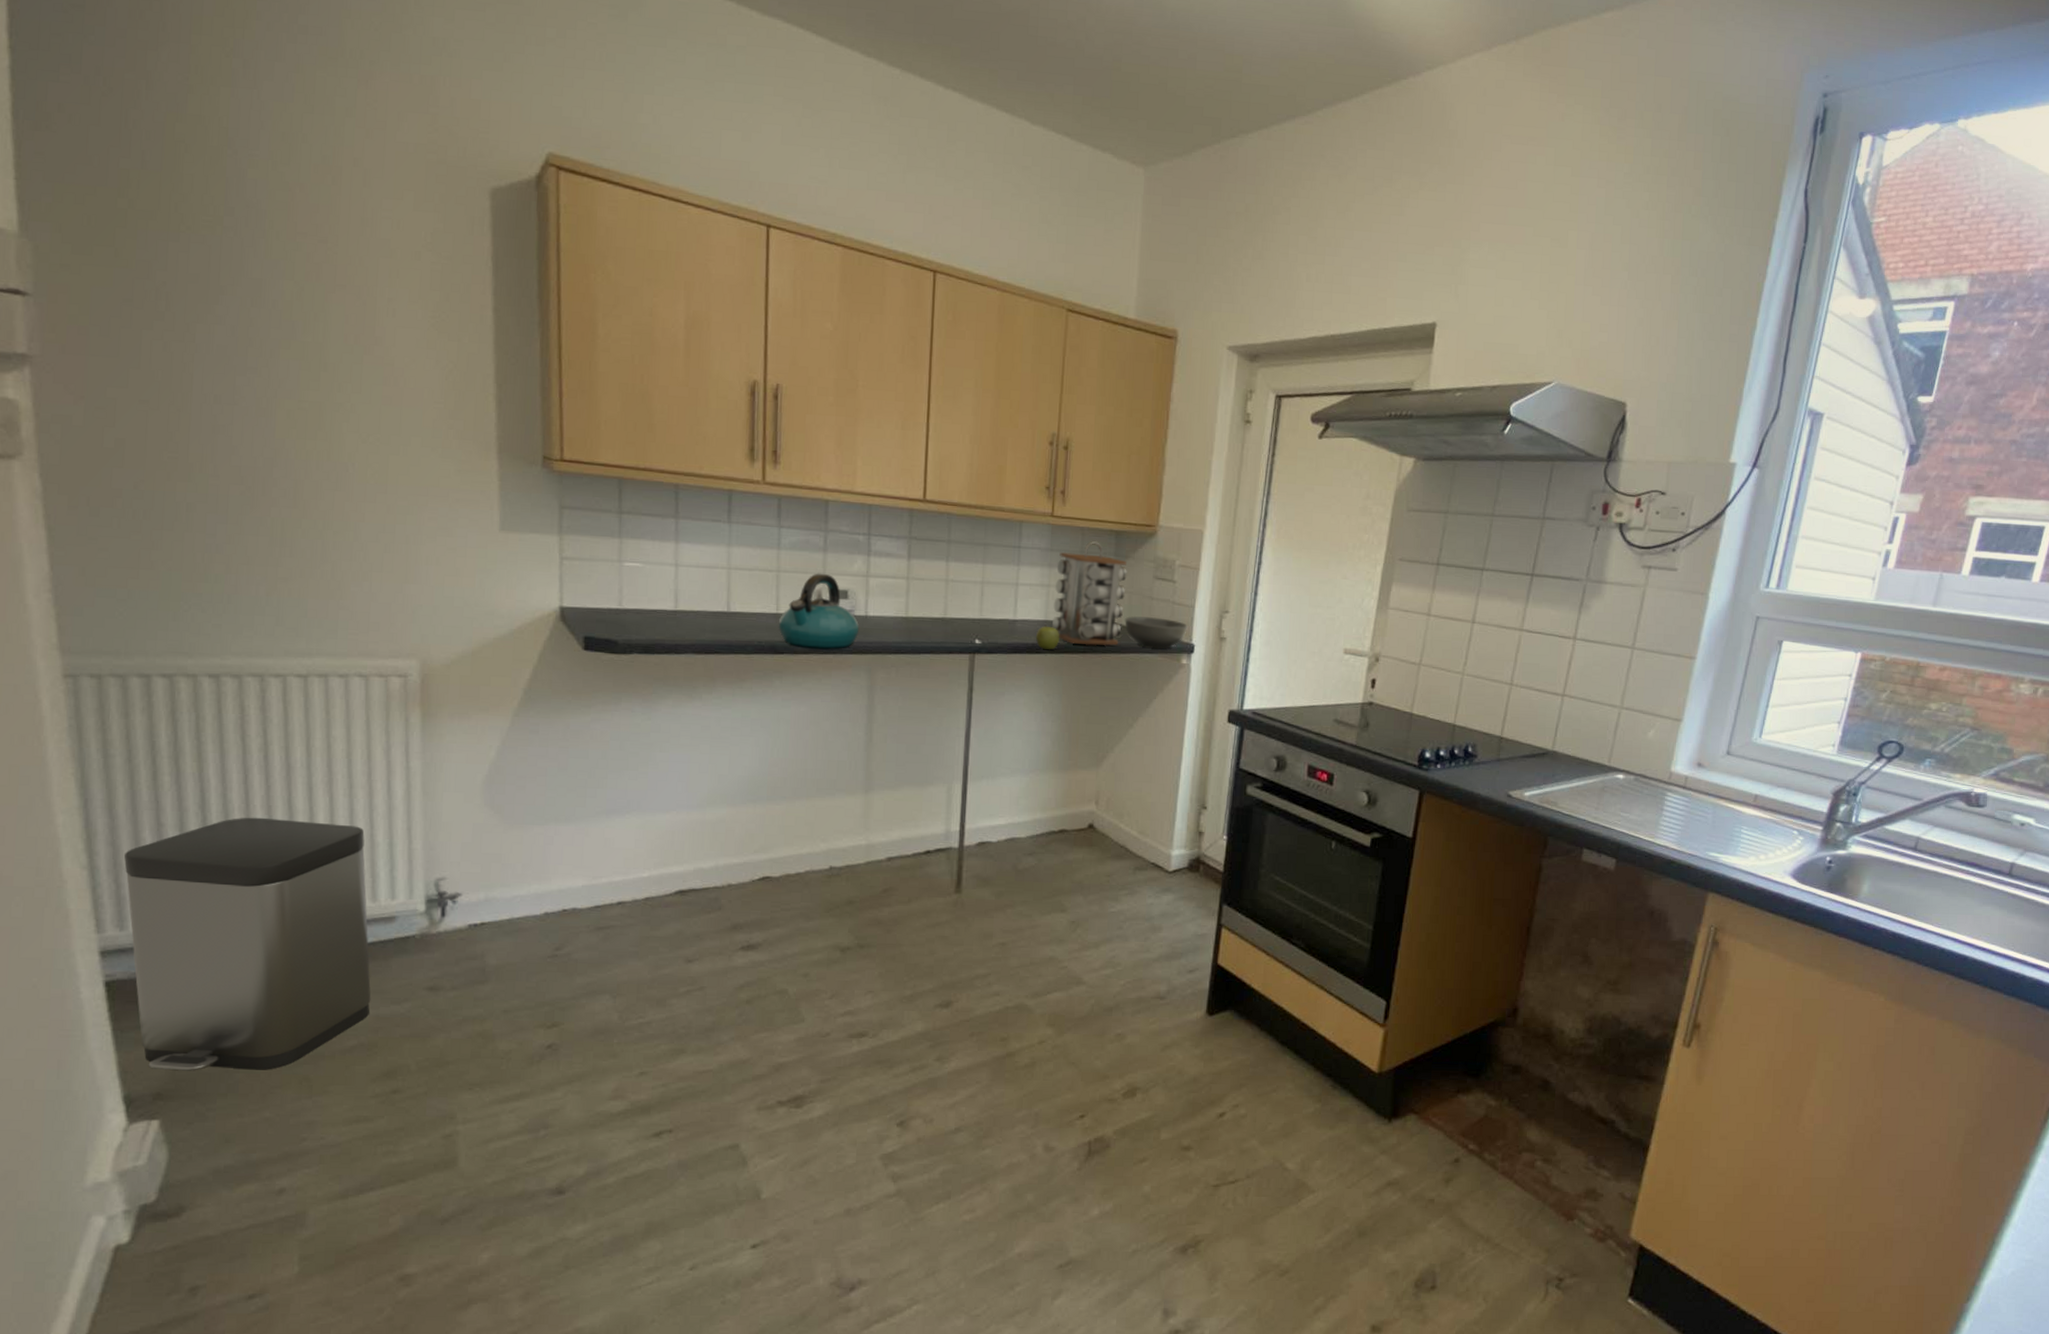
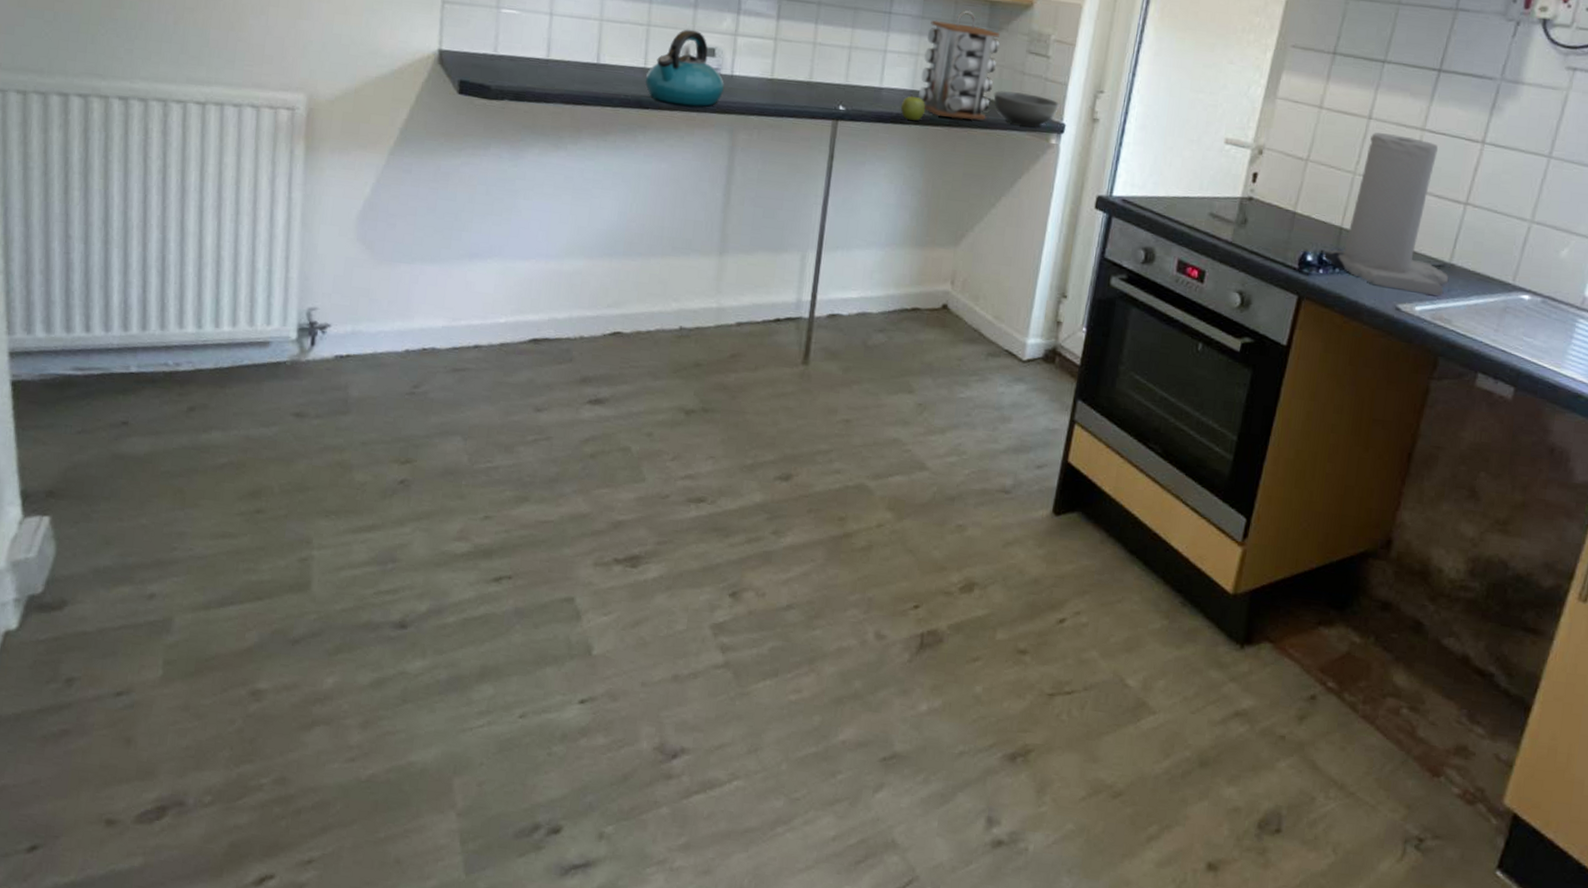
pedal bin: present [123,817,371,1071] -> none [35,235,247,479]
paper towel: none [1440,635,1553,781] -> present [1323,132,1449,296]

